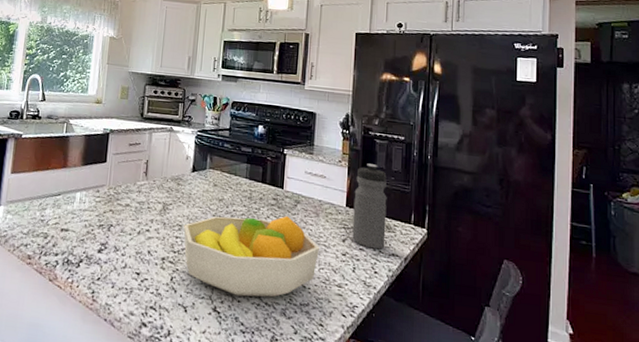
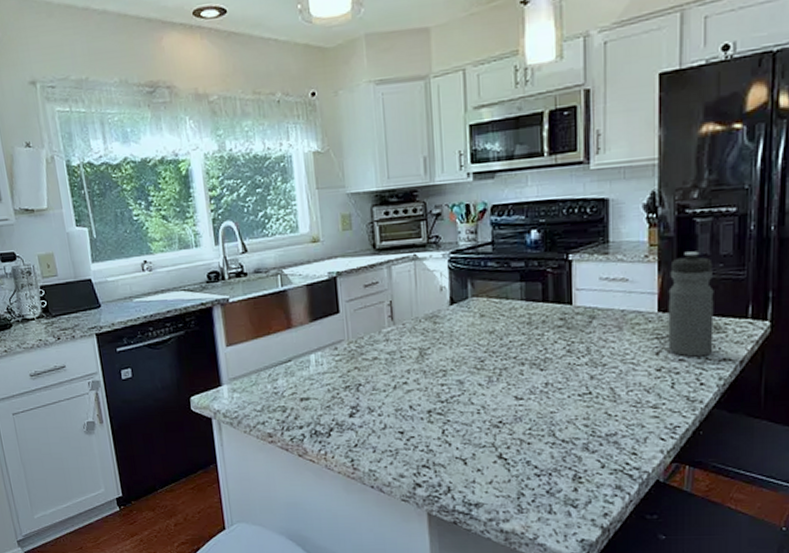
fruit bowl: present [183,216,319,298] -> none [449,337,626,438]

